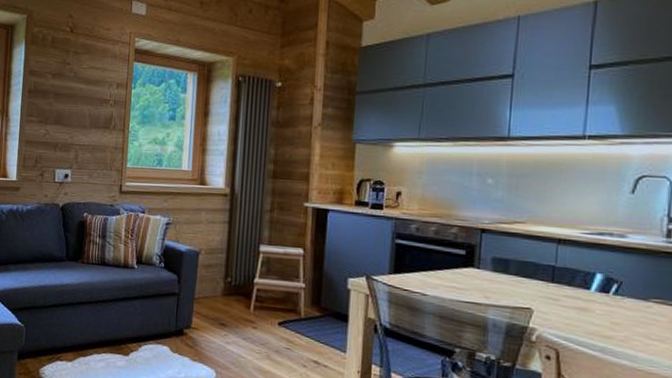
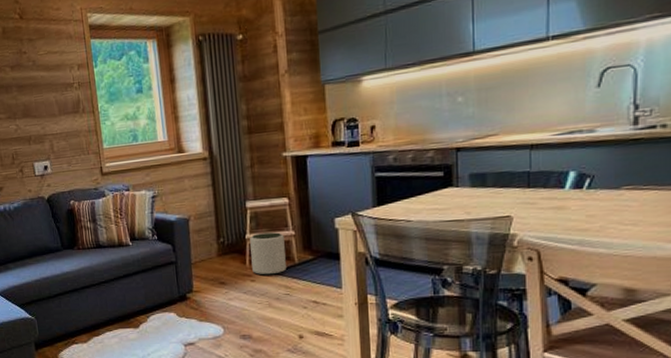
plant pot: none [256,279,294,326] -> present [250,232,286,276]

